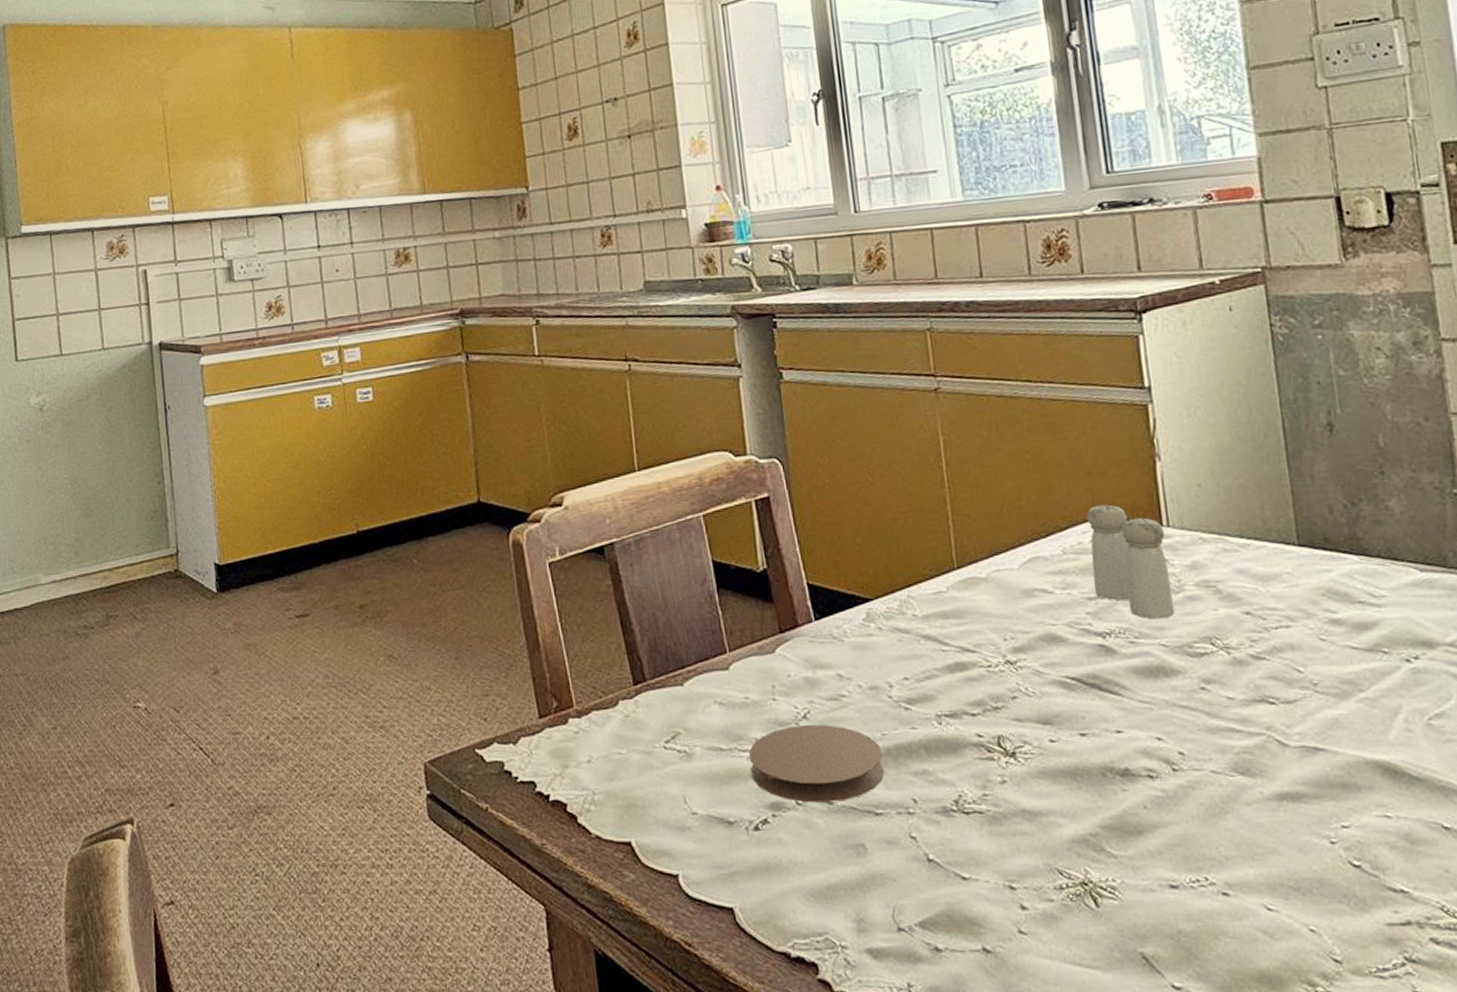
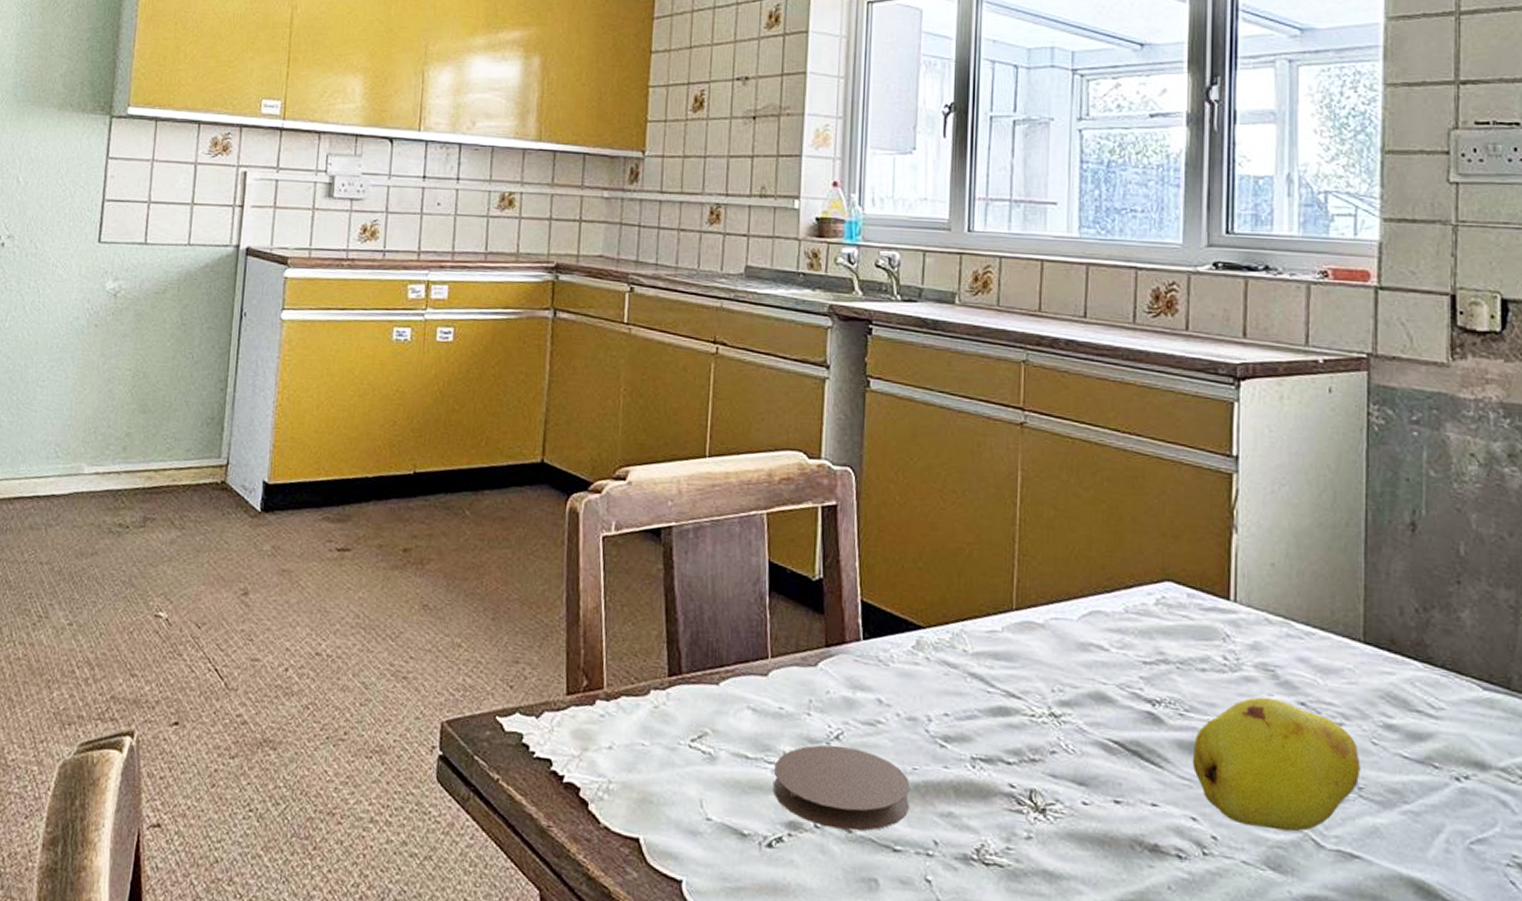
salt and pepper shaker: present [1087,504,1175,620] -> none [1152,568,1230,696]
fruit: none [1148,612,1313,737] -> present [1192,697,1361,832]

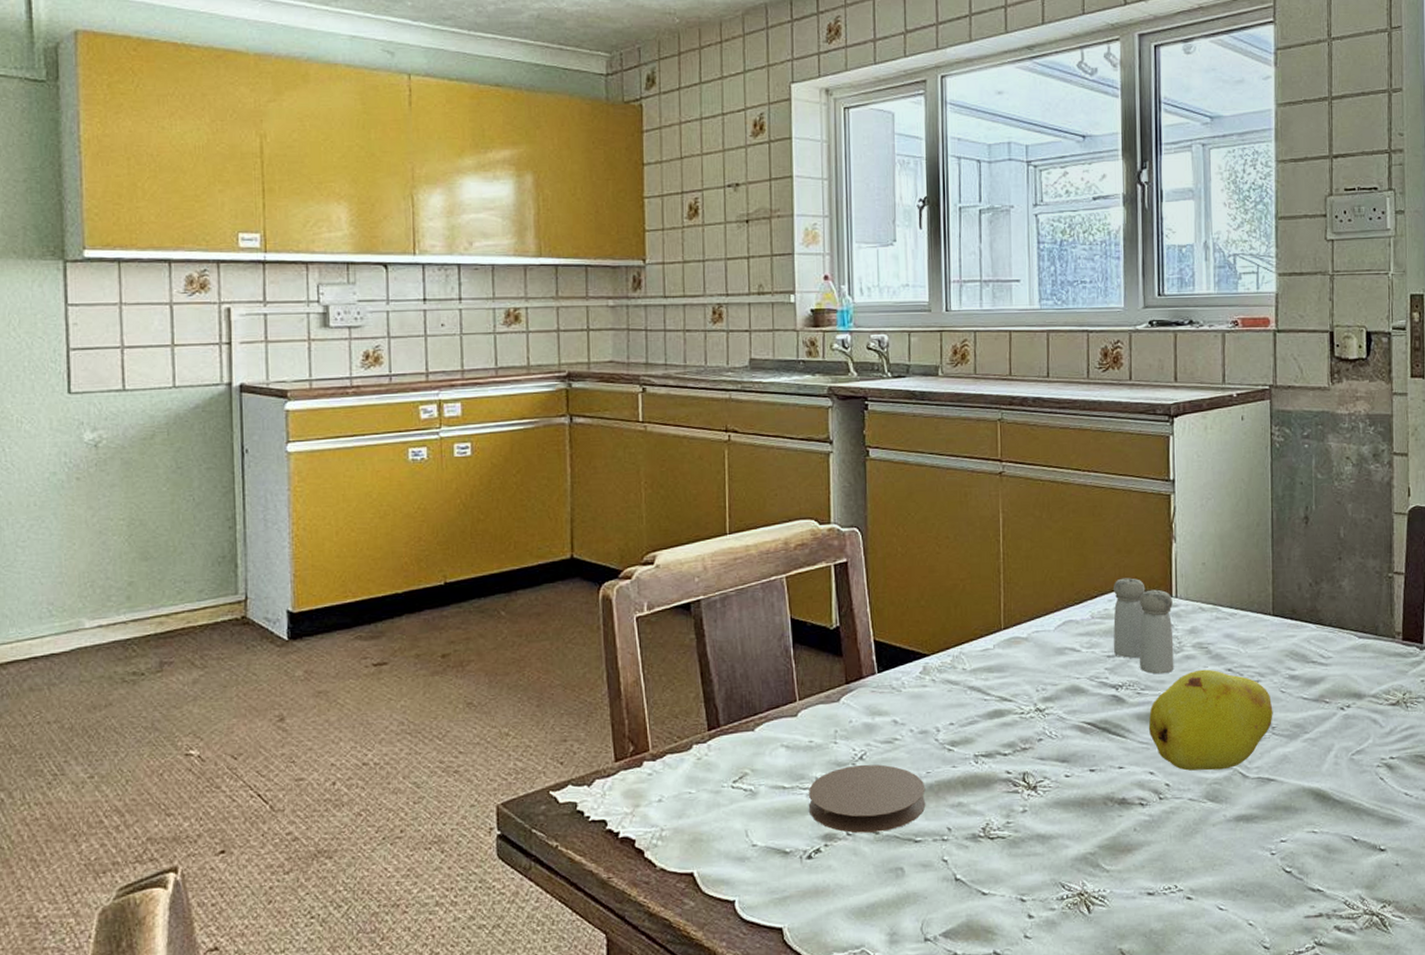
salt and pepper shaker: none [1152,568,1230,696] -> present [1113,578,1174,675]

